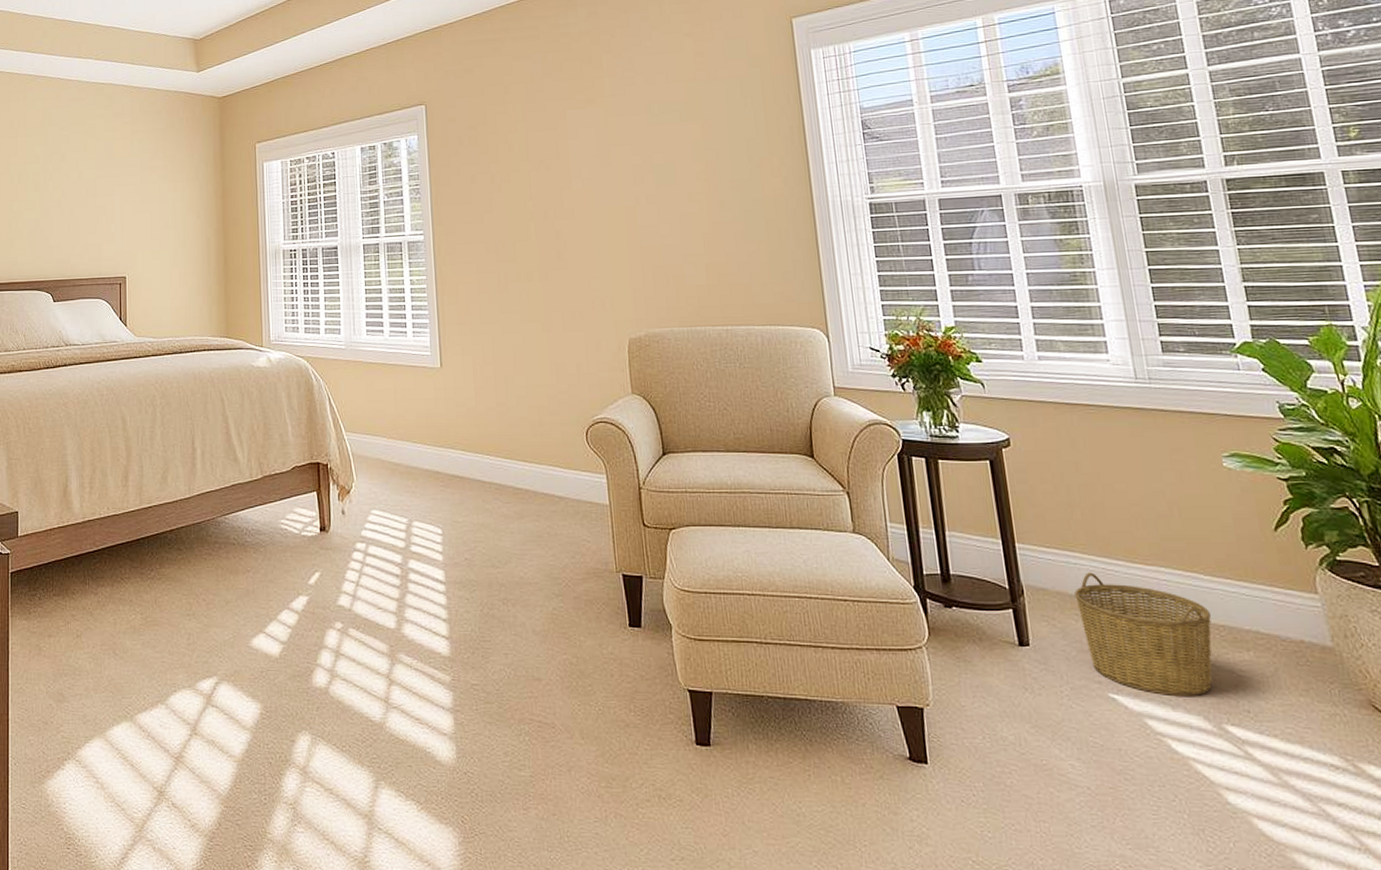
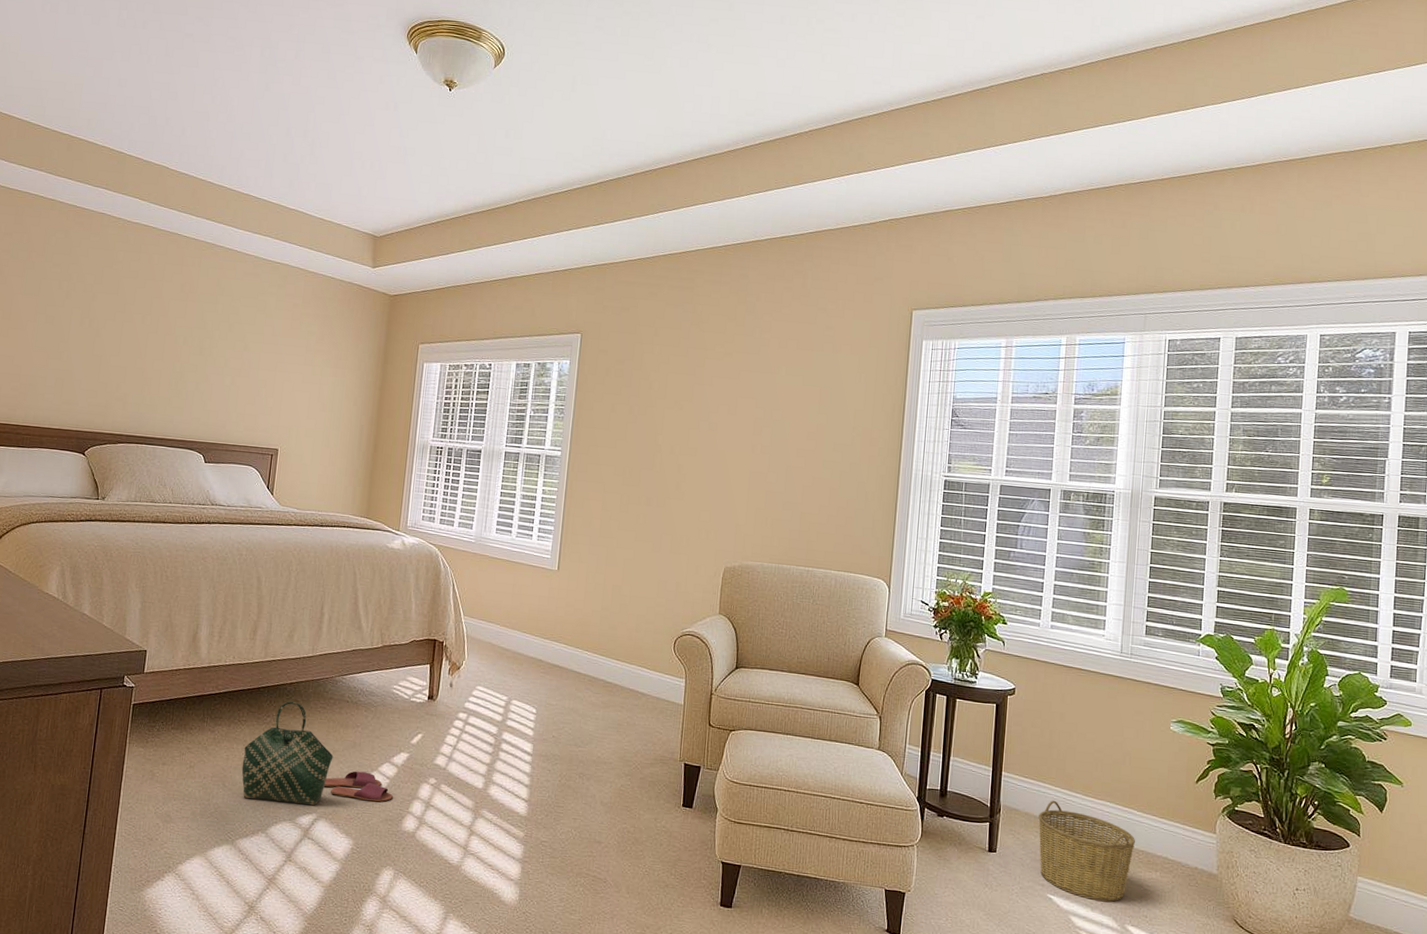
tote bag: none [131,551,227,668] -> present [241,701,334,806]
slippers: none [220,622,297,656] -> present [323,771,393,802]

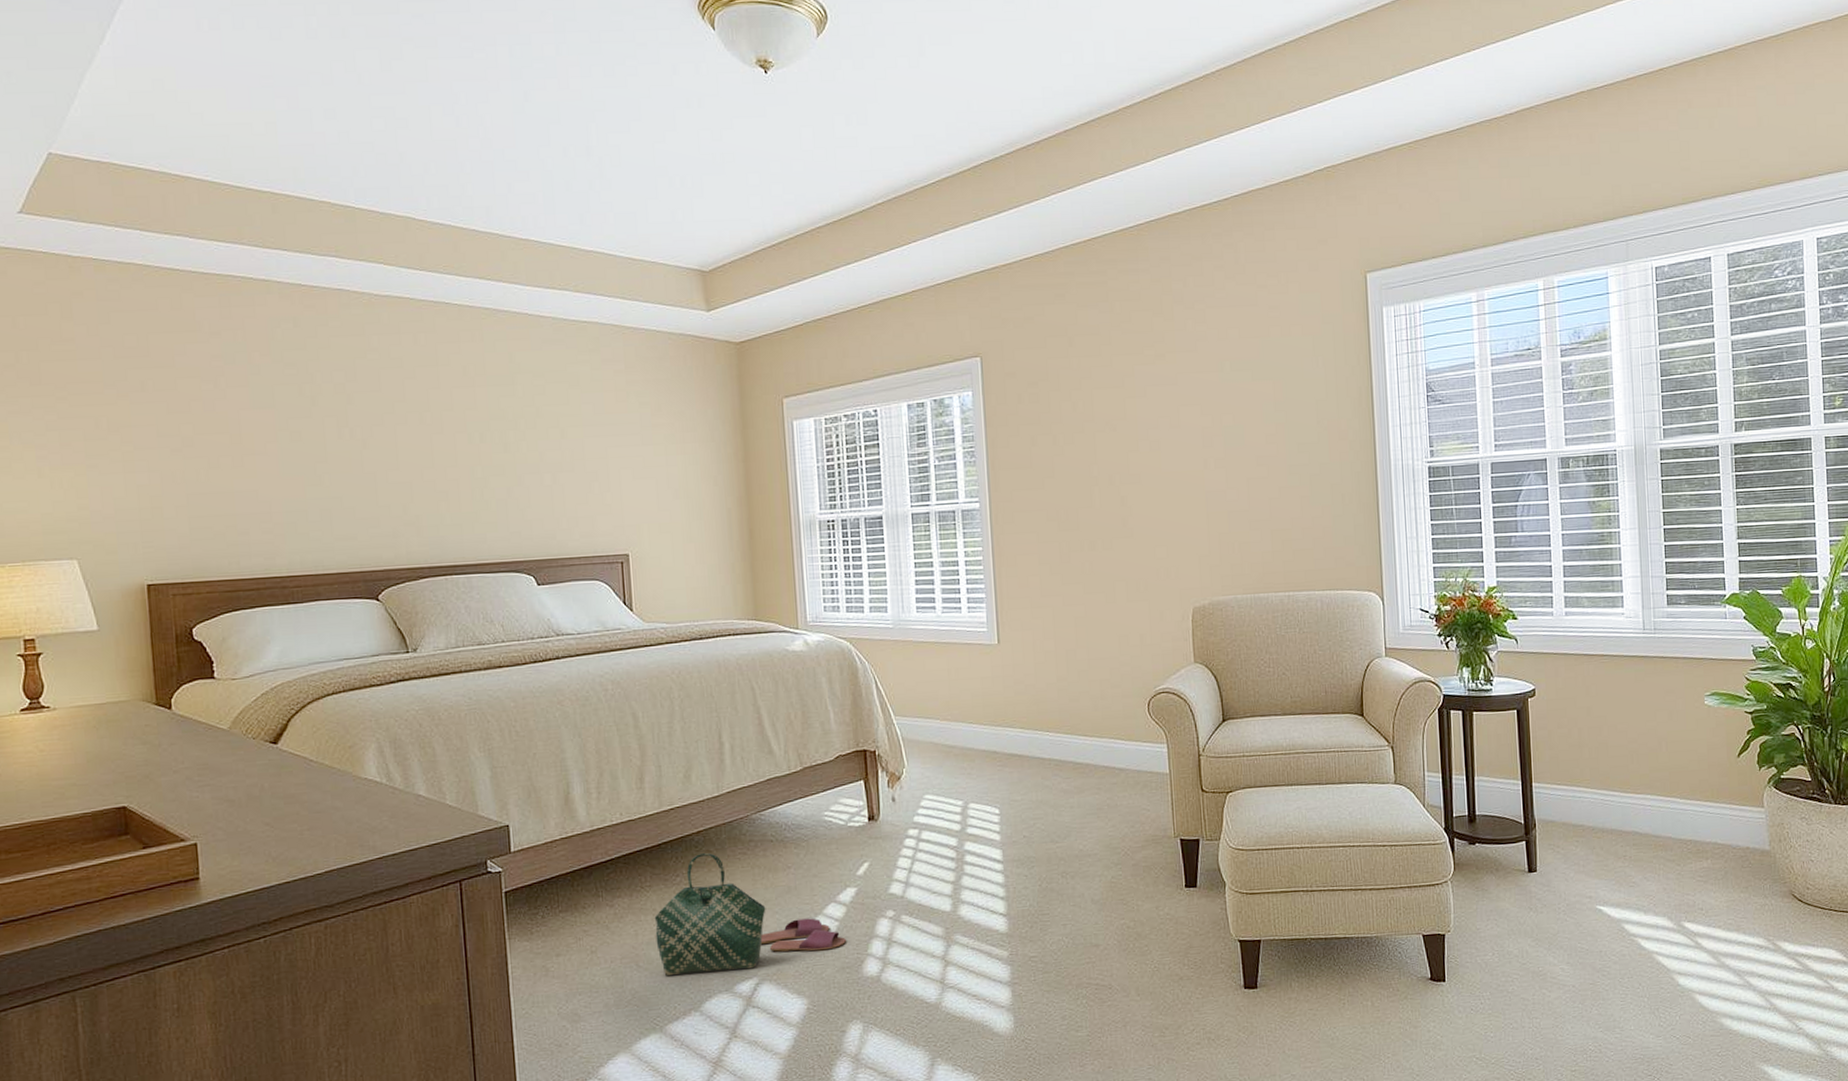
basket: present [1038,800,1135,902] -> none [1577,803,1682,903]

